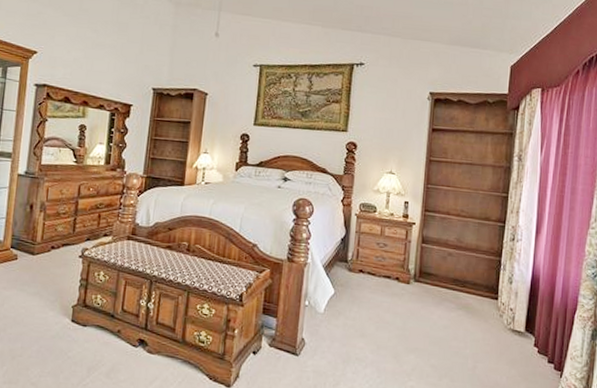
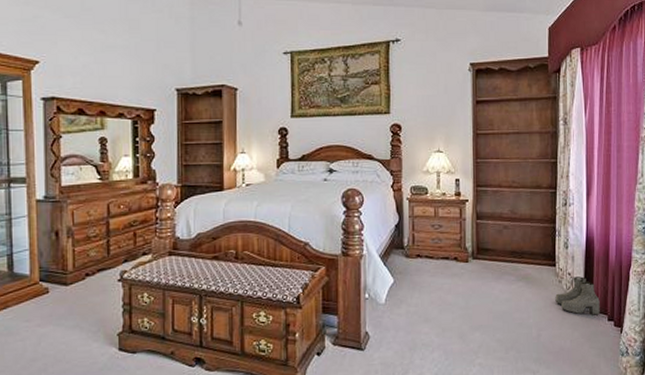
boots: none [494,313,541,356] -> present [555,276,600,315]

